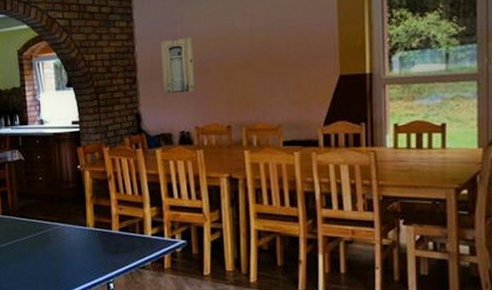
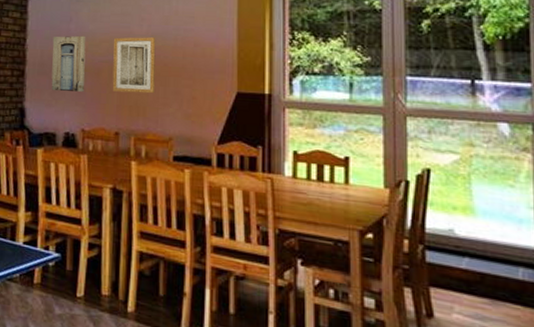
wall art: none [218,31,263,88] -> present [112,37,156,94]

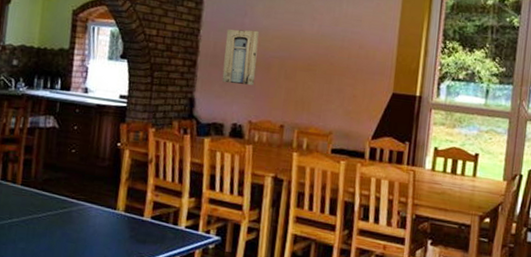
wall art: present [112,37,156,94] -> none [280,35,325,90]

